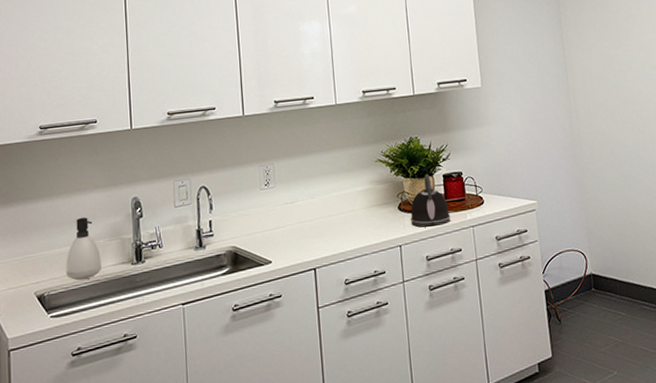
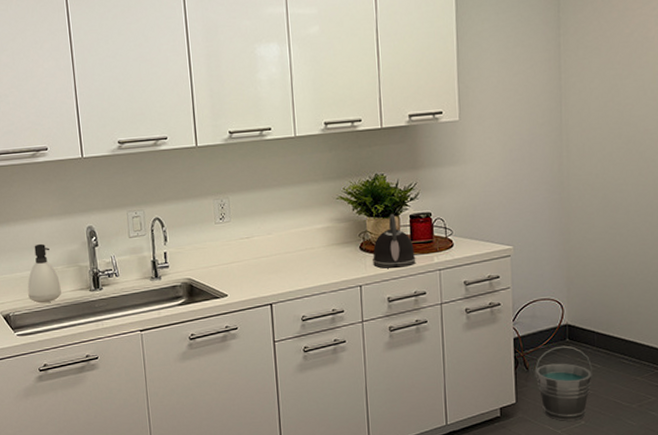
bucket: none [566,295,619,373] -> present [534,345,592,421]

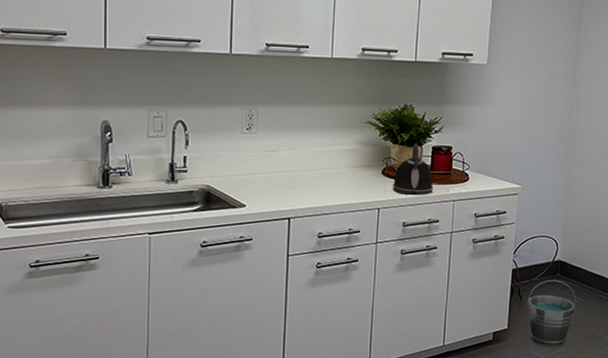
soap dispenser: present [27,243,61,304] -> none [26,132,65,196]

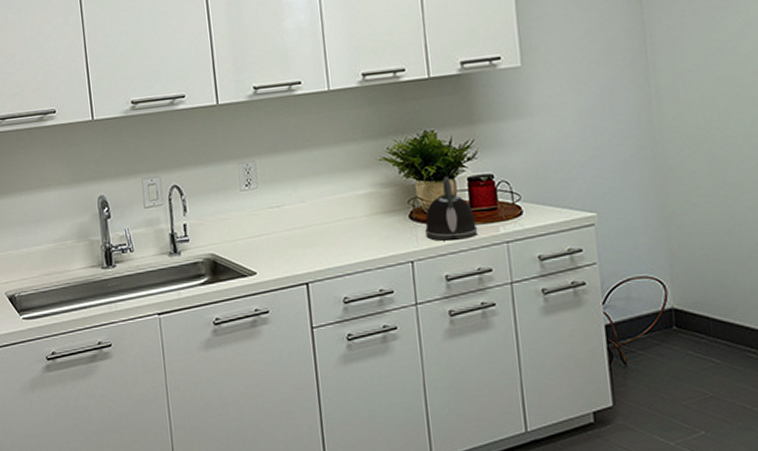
bucket: present [527,279,576,347] -> none [634,335,711,430]

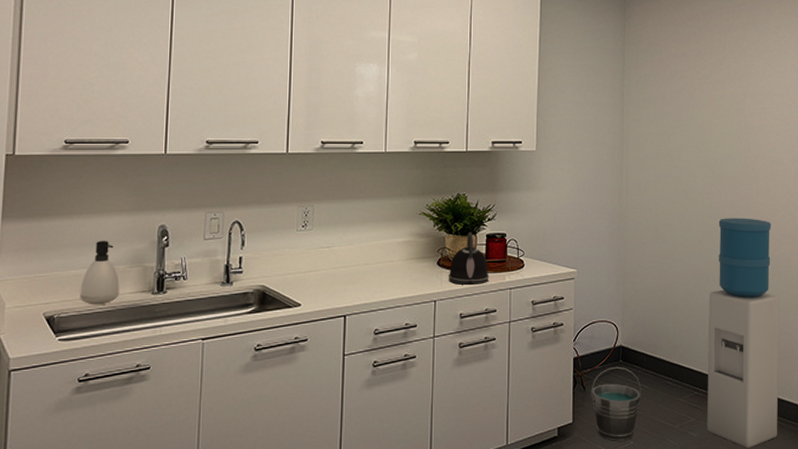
soap dispenser: none [34,215,71,283] -> present [80,240,120,305]
bucket: none [634,335,711,430] -> present [591,366,641,441]

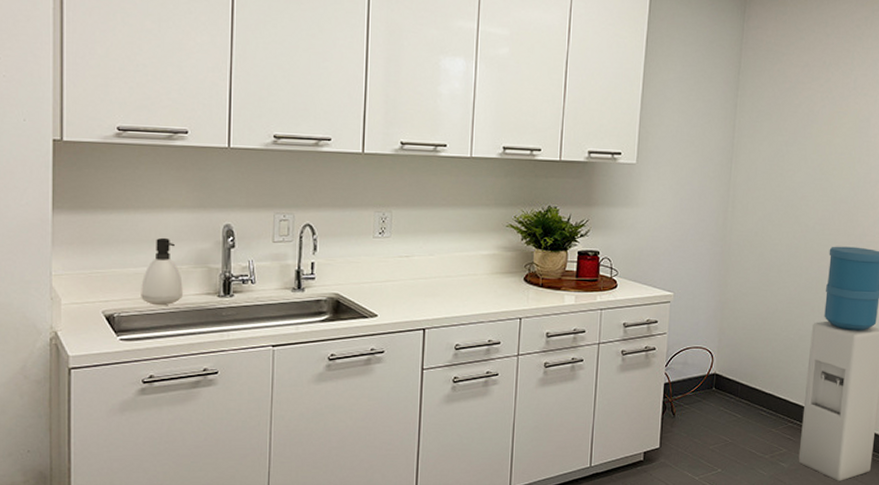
kettle: present [449,232,489,286] -> none [536,247,579,304]
bucket: present [591,366,641,441] -> none [680,394,733,468]

